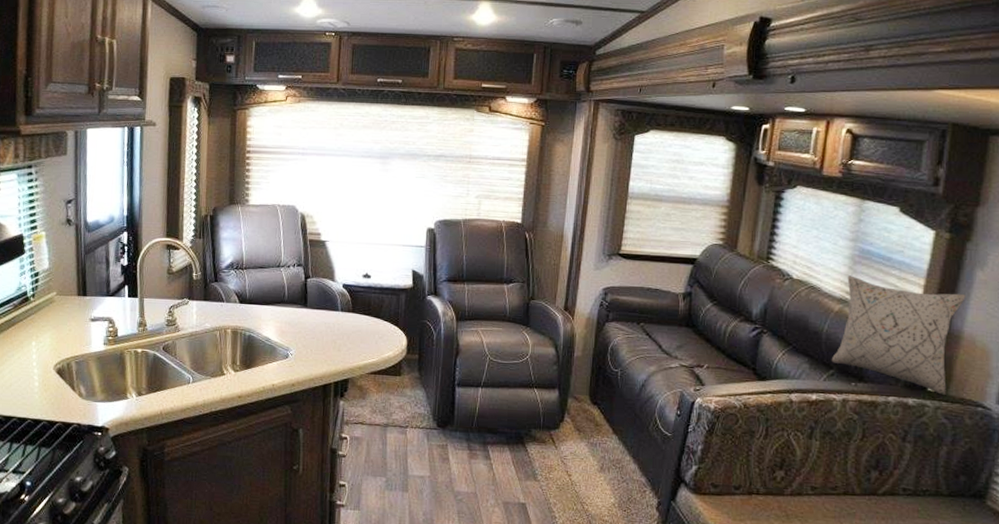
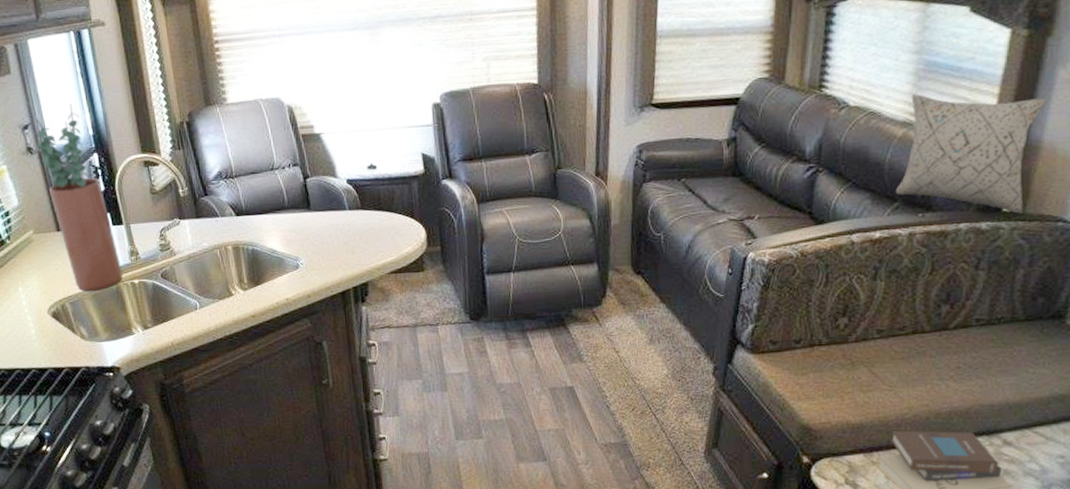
vase: none [77,187,129,354] -> present [36,104,124,291]

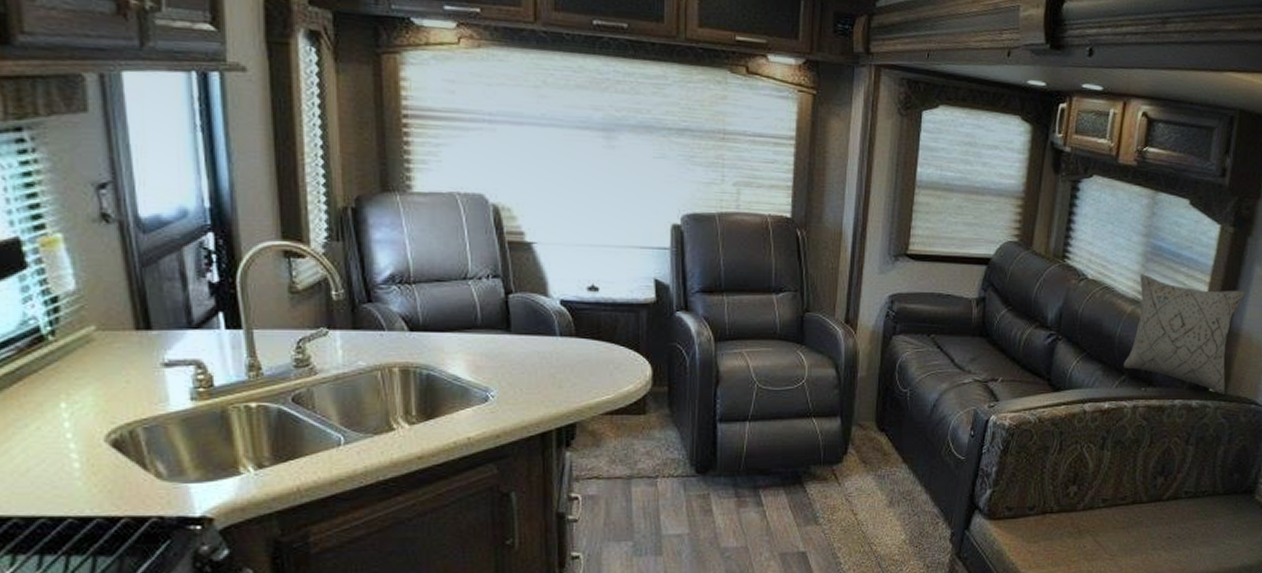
vase: present [36,104,124,291] -> none [120,164,234,413]

